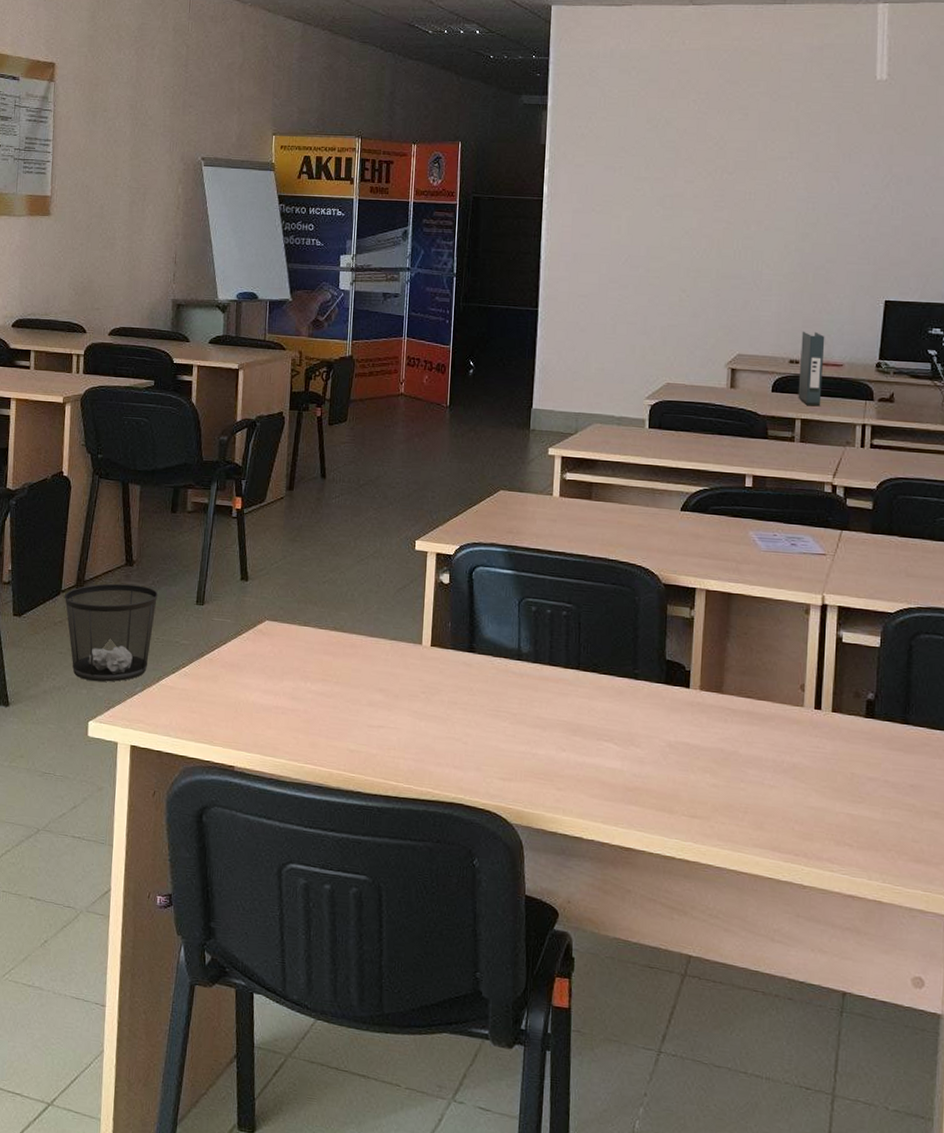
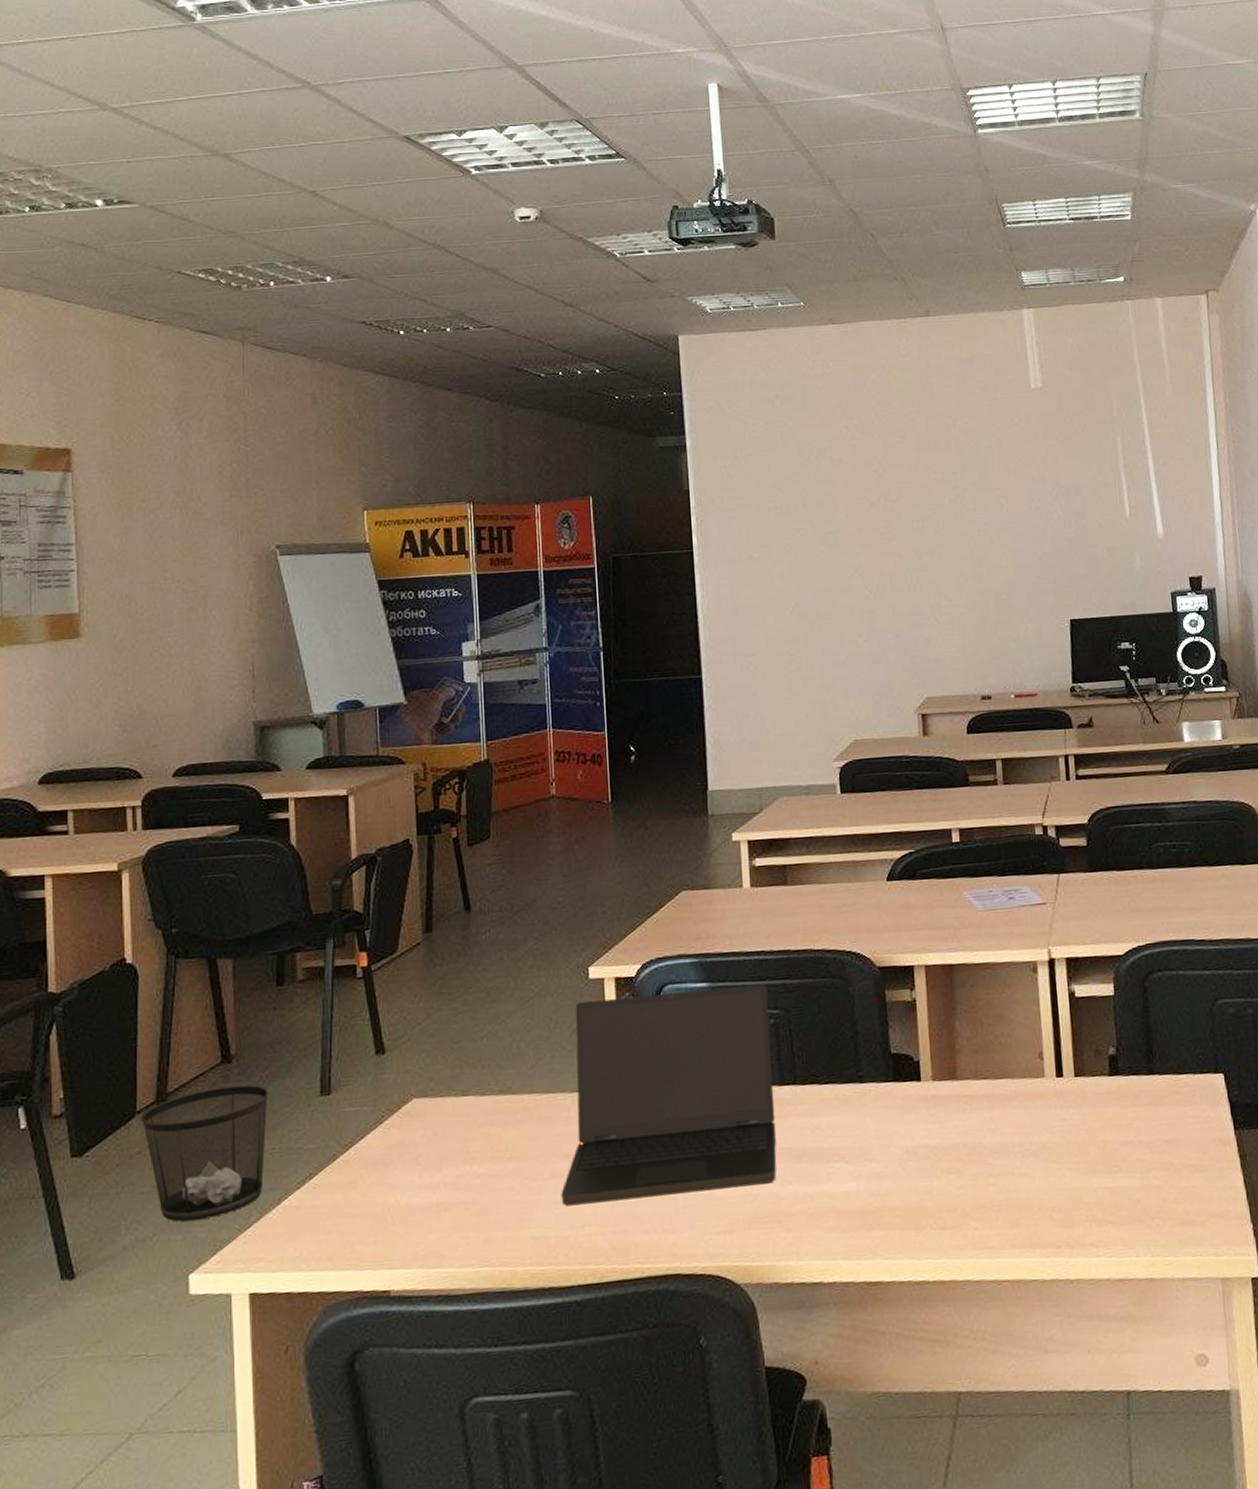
laptop: none [374,568,564,746] -> present [561,984,777,1205]
binder: present [798,331,825,407] -> none [990,662,1020,744]

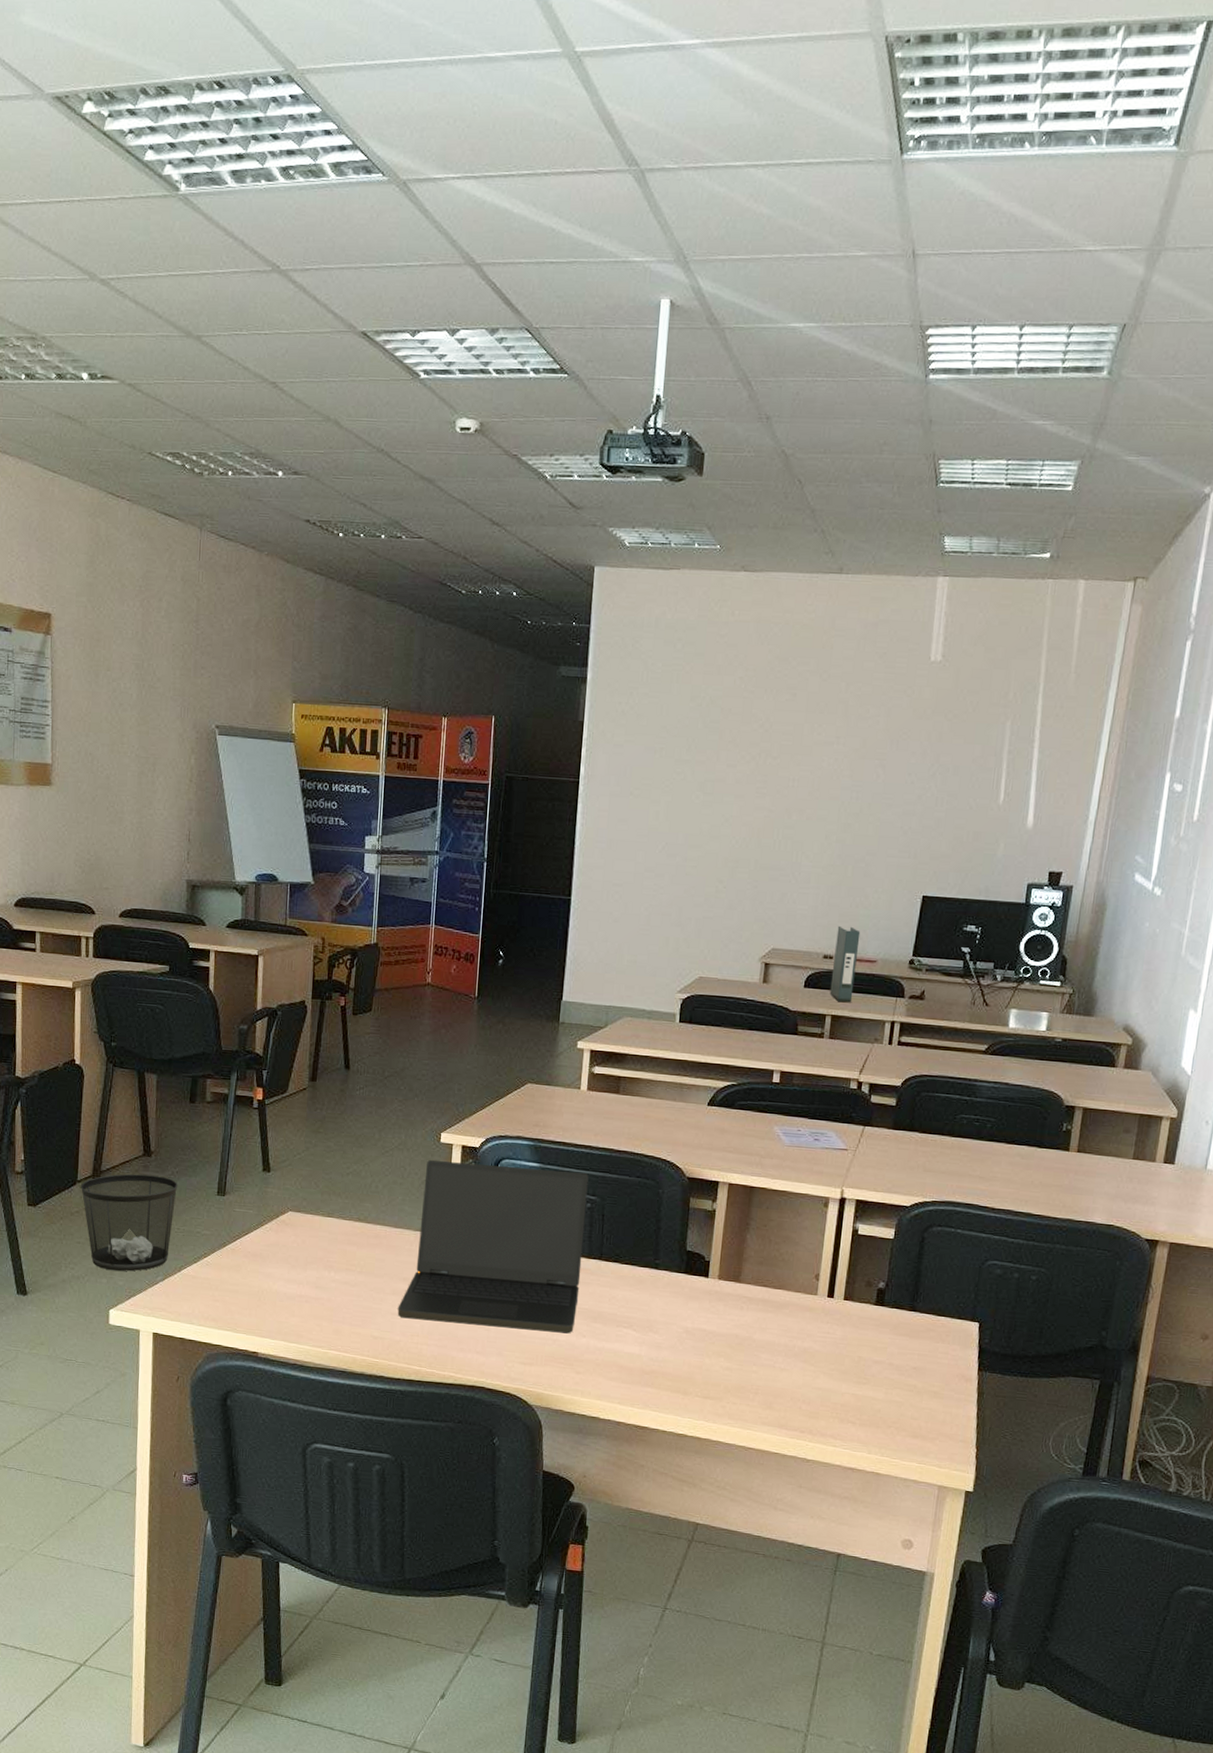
binder: none [990,662,1020,744] -> present [829,925,861,1003]

